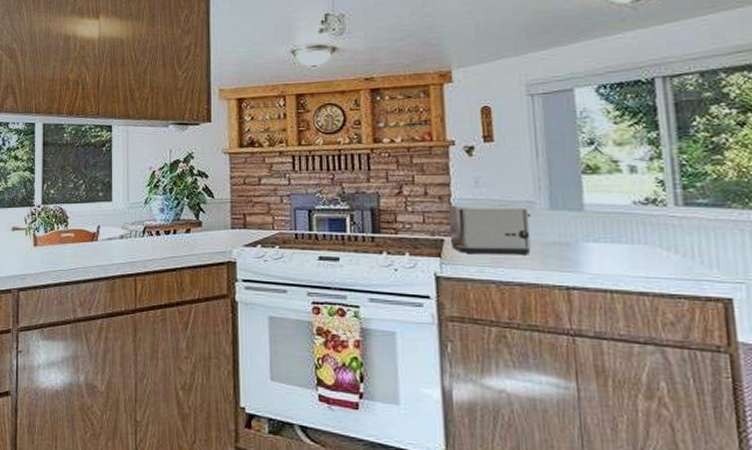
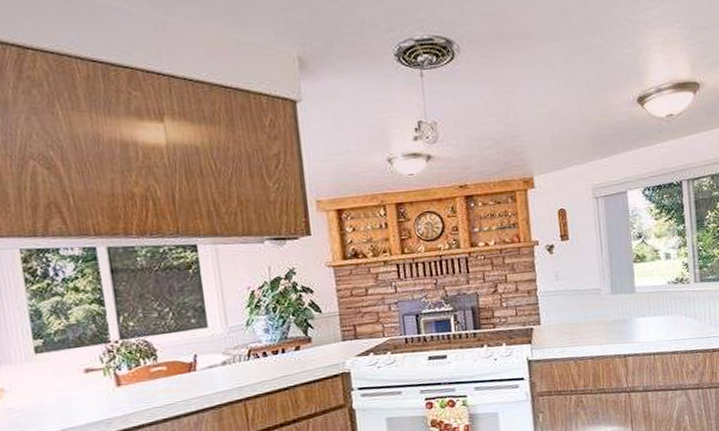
toaster: present [449,204,531,255] -> none [536,292,599,339]

